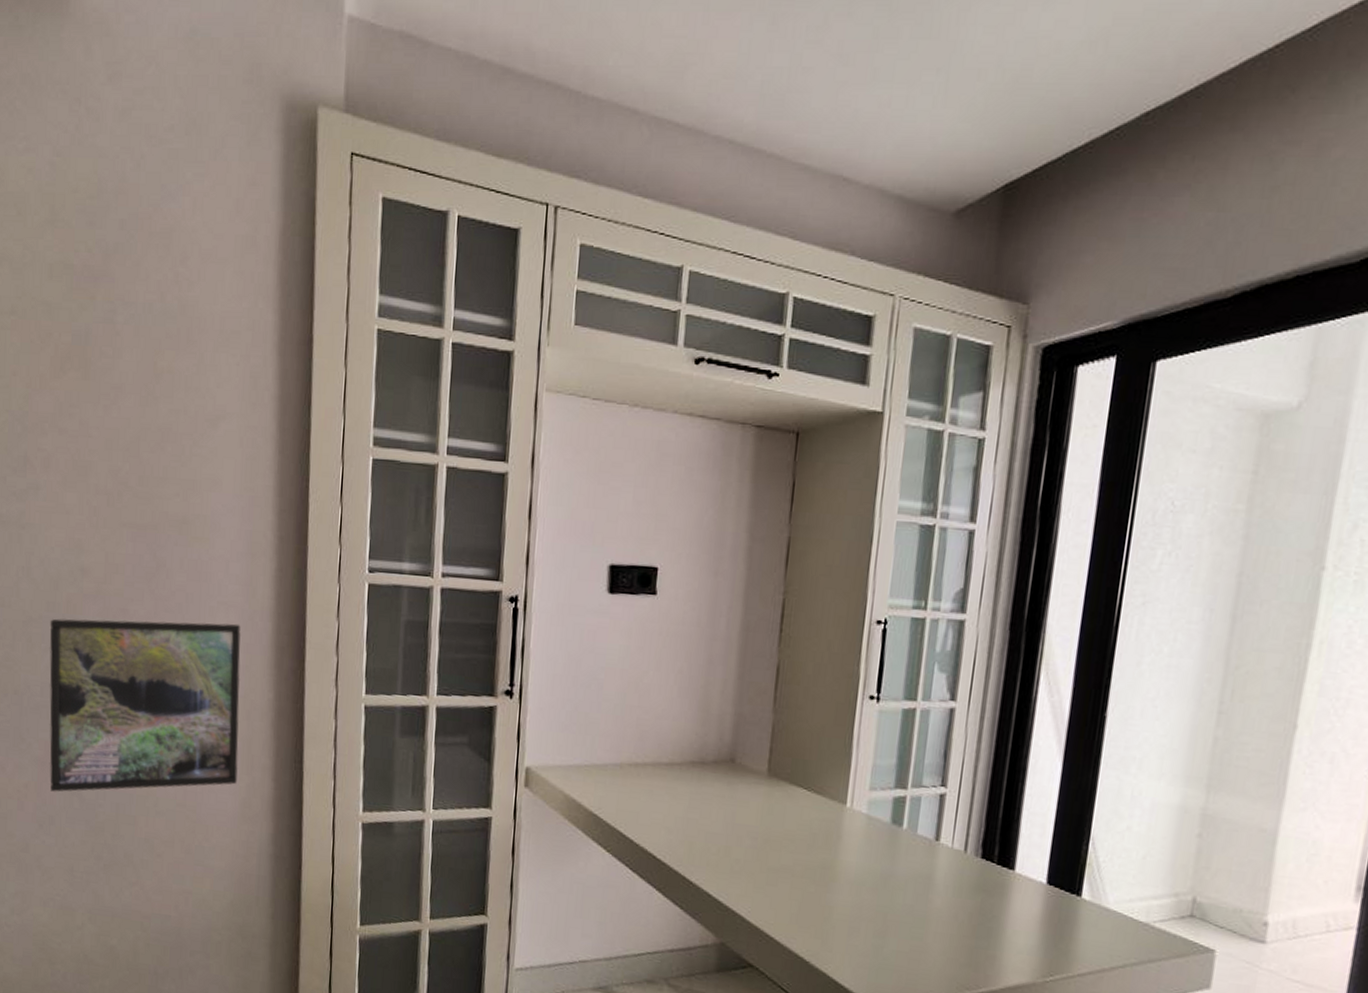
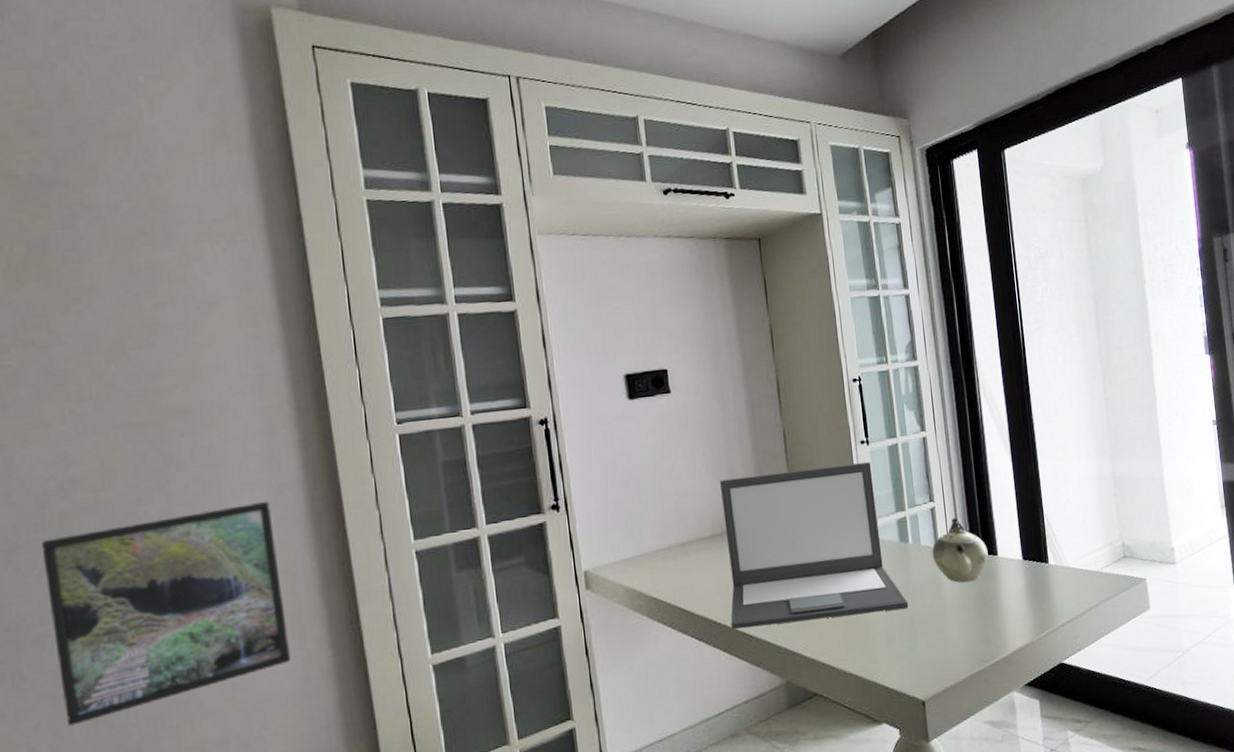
laptop: none [671,704,885,901] -> present [720,462,909,629]
teapot: none [928,812,1003,893] -> present [931,517,988,583]

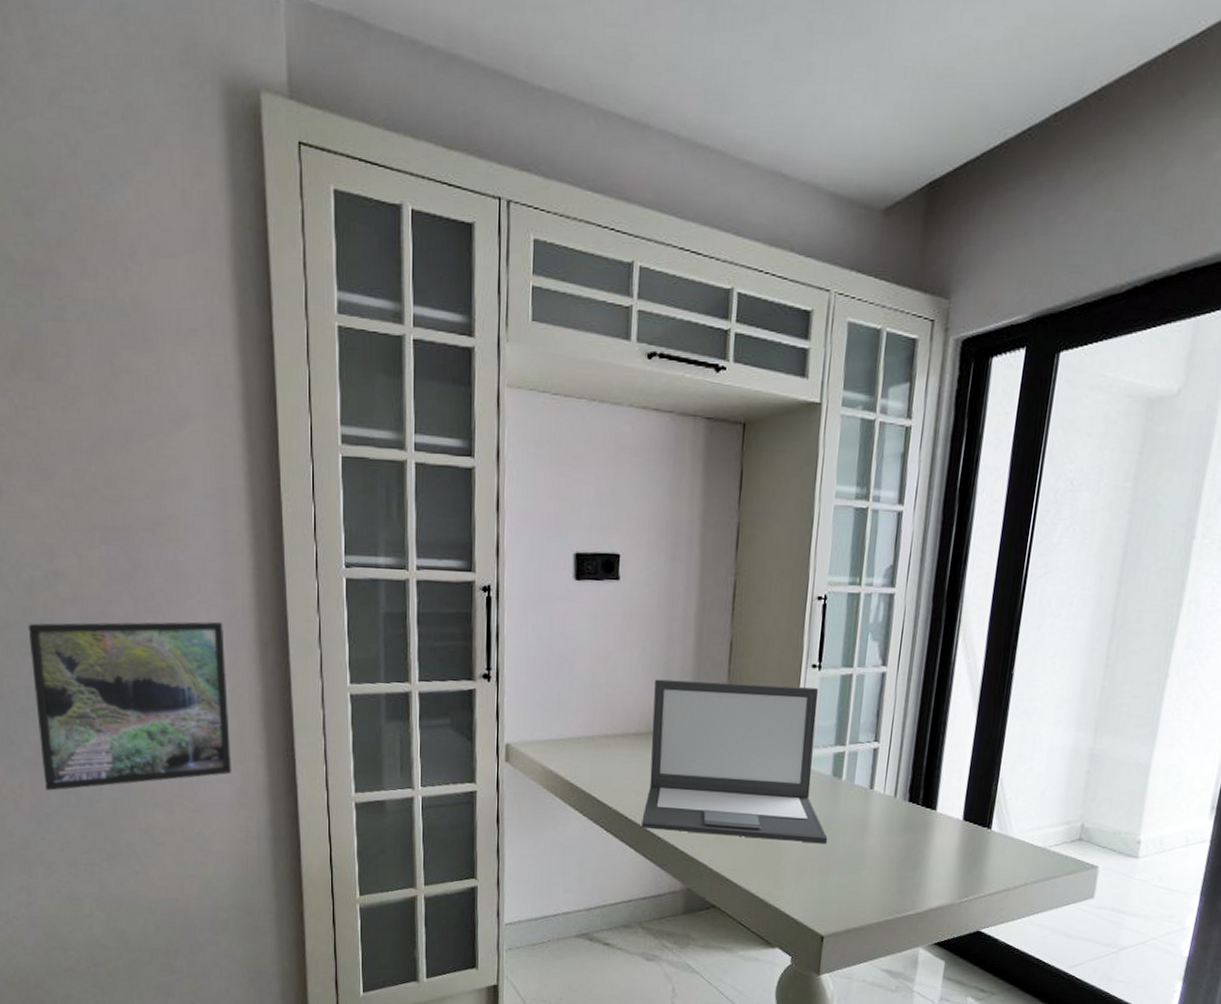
teapot: present [931,517,988,583] -> none [864,763,927,831]

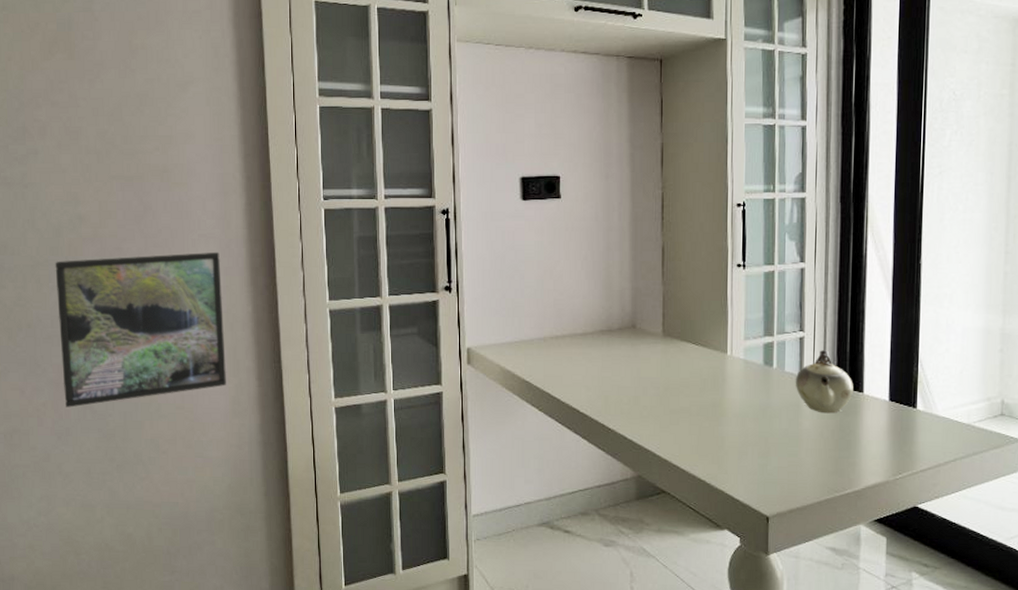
laptop: present [641,679,828,843] -> none [593,284,765,428]
teapot: none [864,763,927,831] -> present [795,350,853,414]

